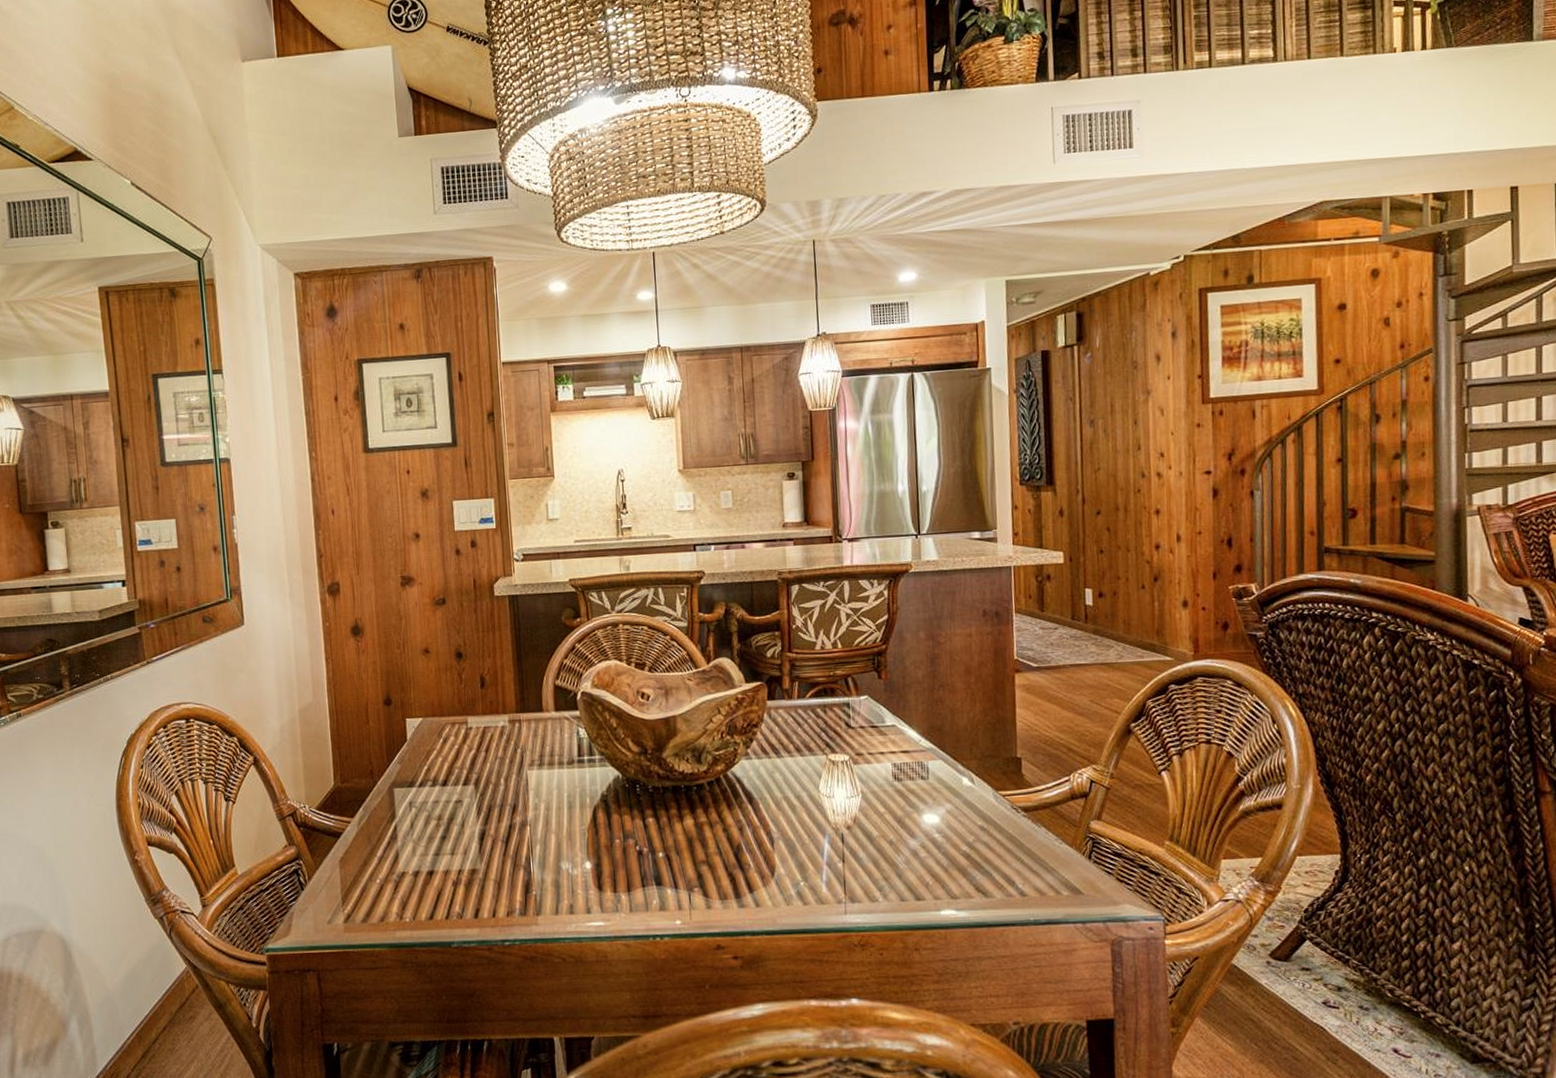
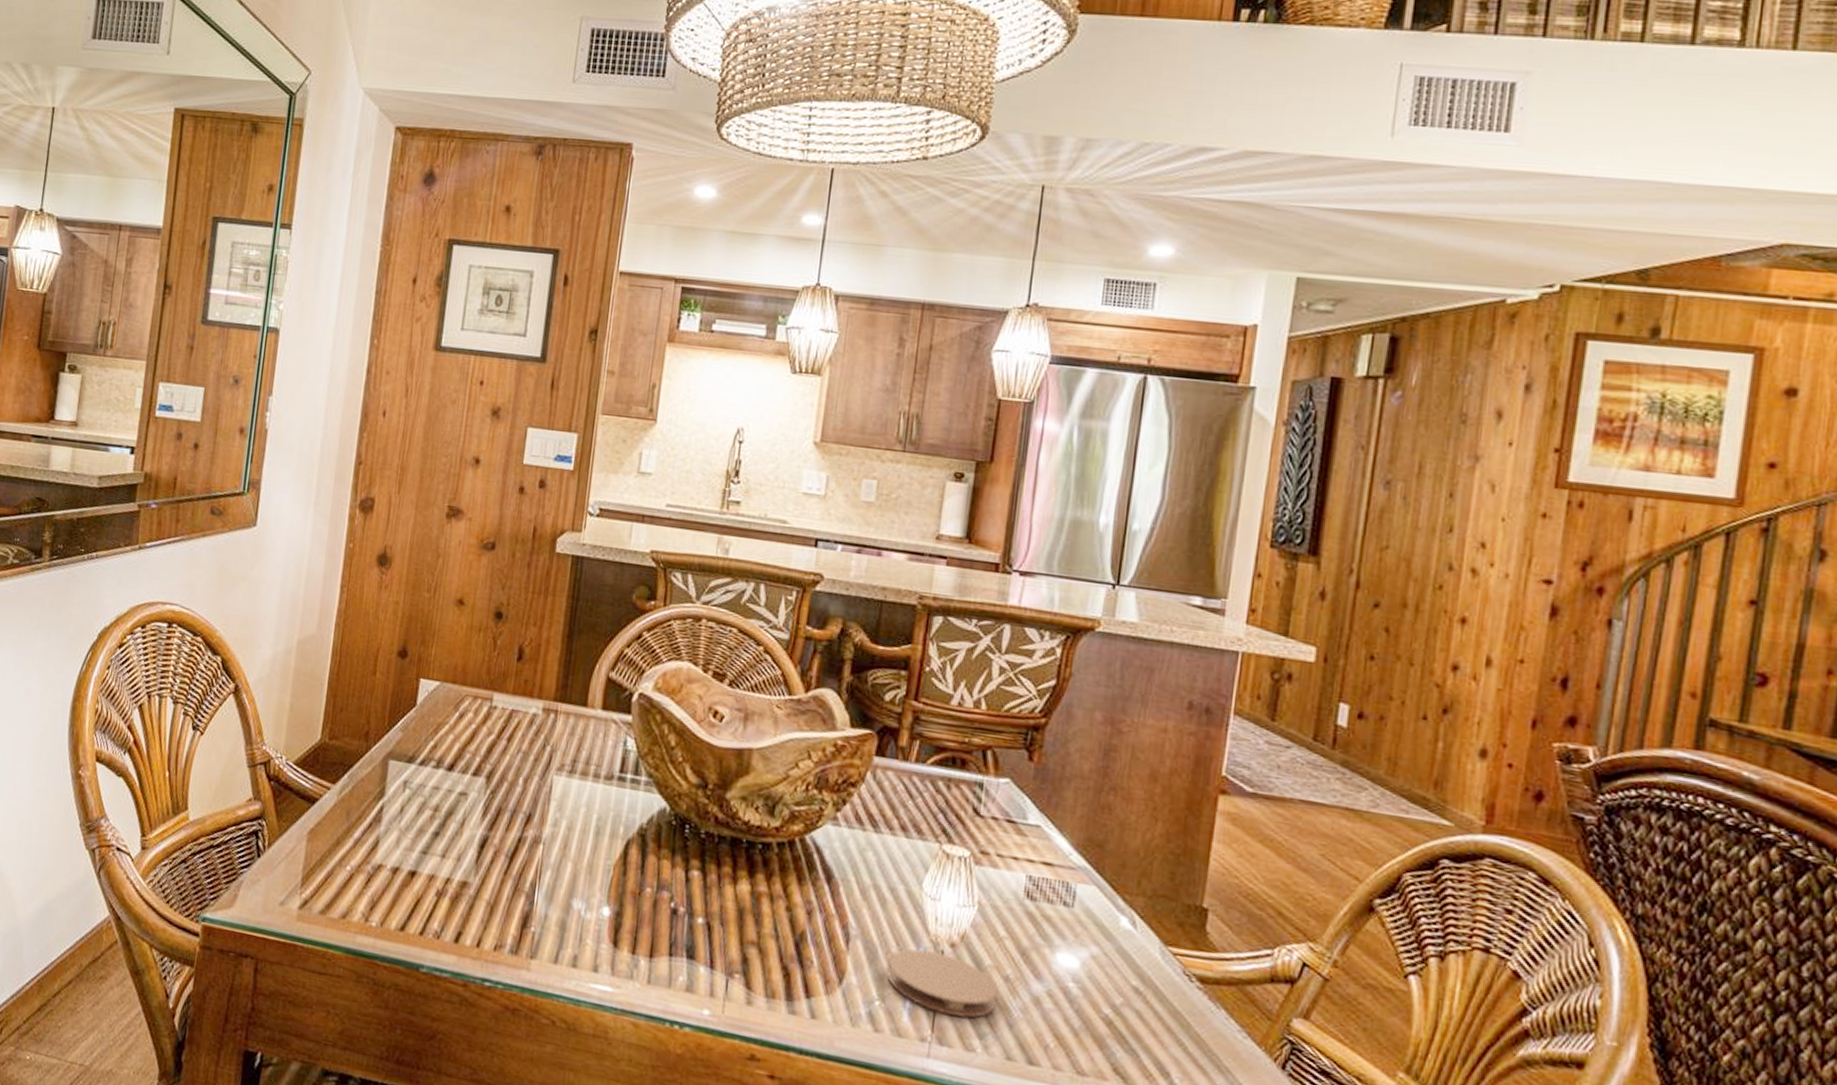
coaster: none [805,835,887,879] -> present [887,948,998,1018]

